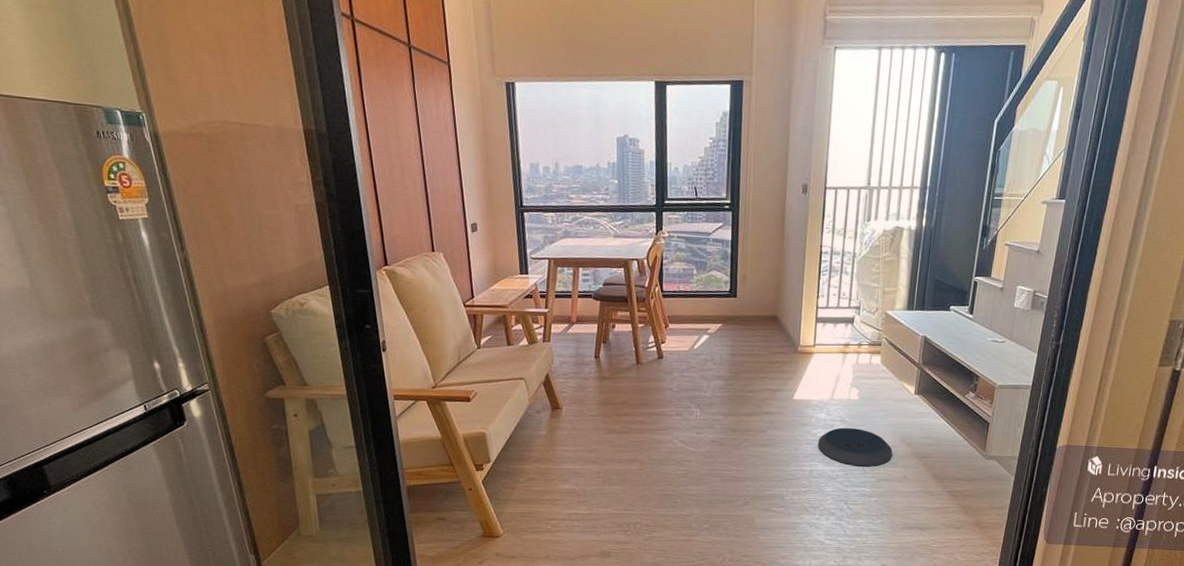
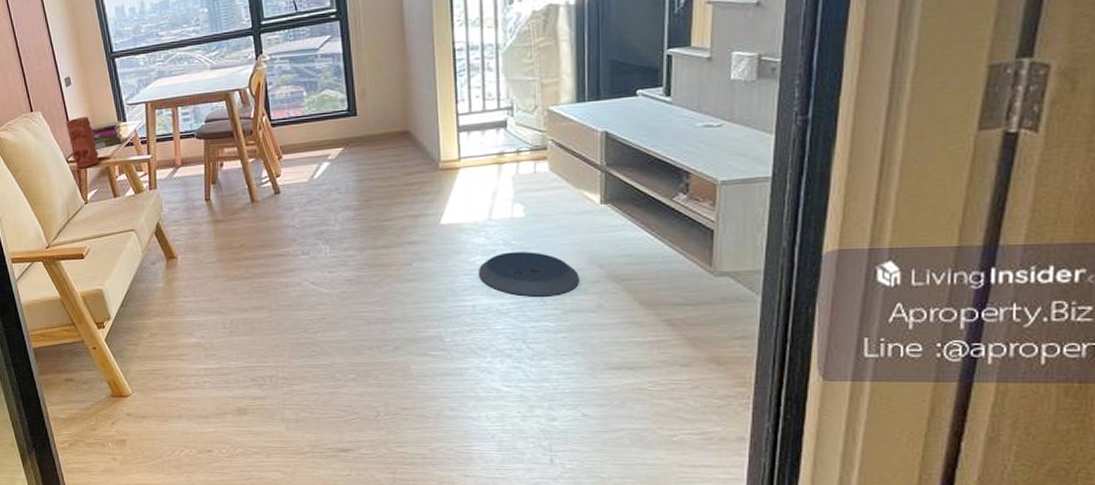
decorative planter: none [467,263,497,314] -> present [66,116,99,168]
books: none [491,272,525,297] -> present [90,120,124,149]

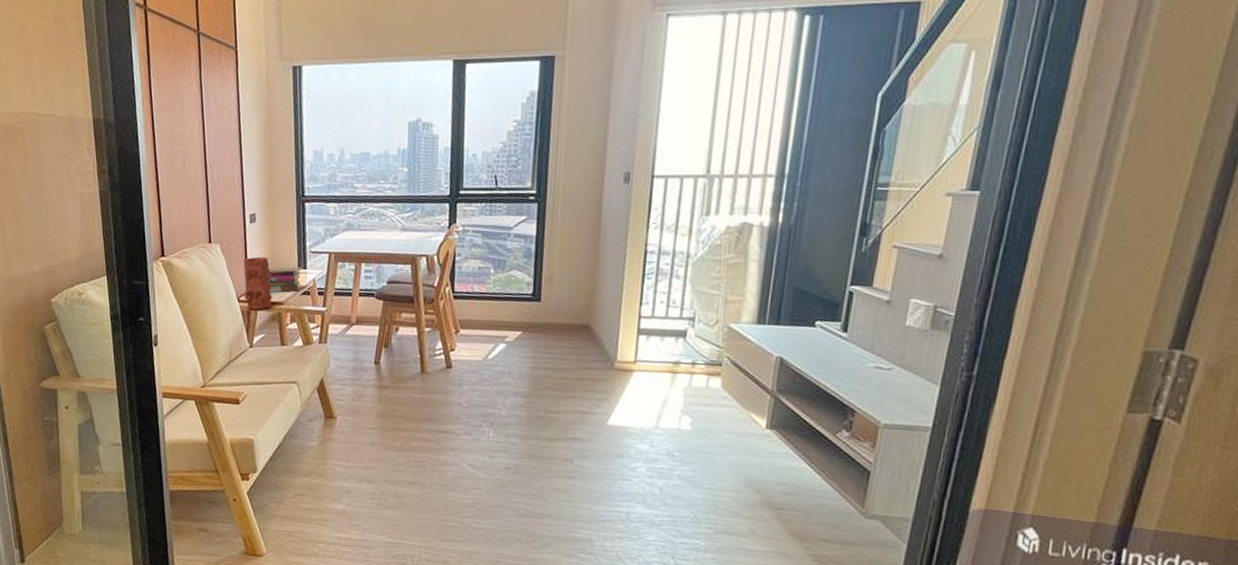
robot vacuum: present [479,252,579,297] -> none [637,463,736,515]

